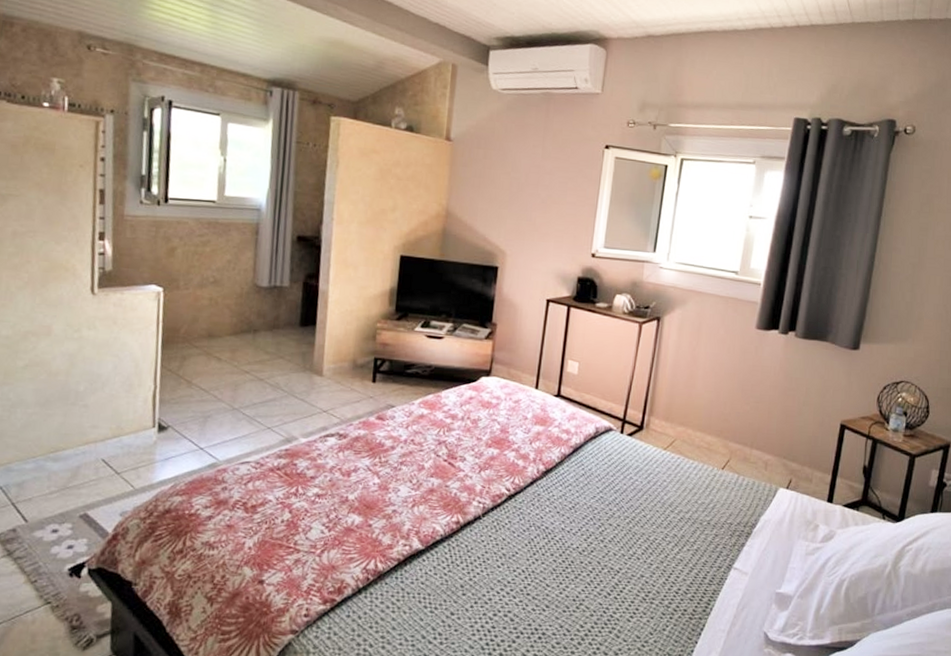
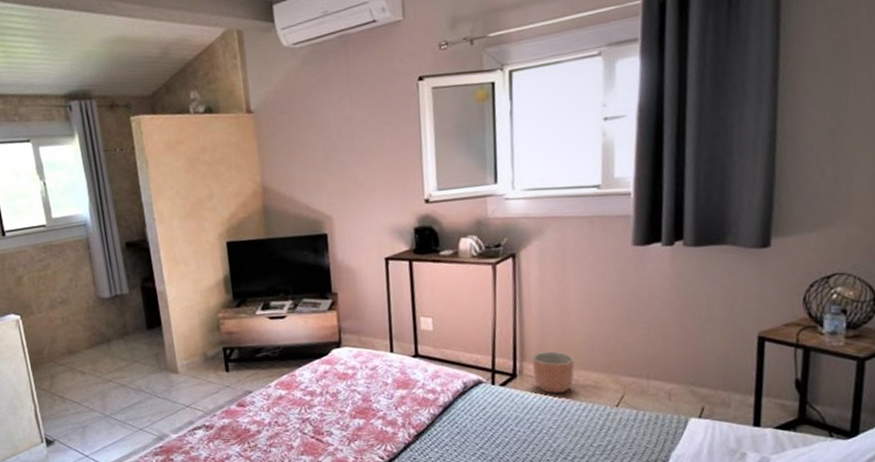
planter: none [658,410,694,450] -> present [532,351,575,394]

